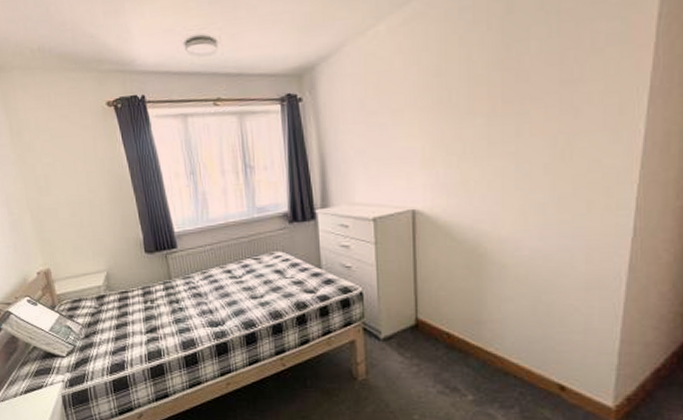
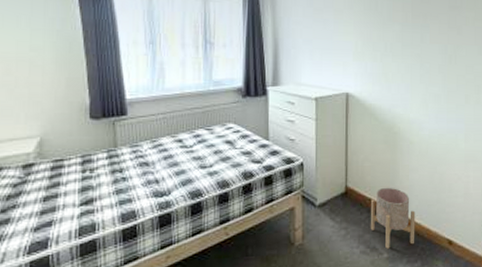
planter: none [448,319,511,390] -> present [370,187,416,249]

